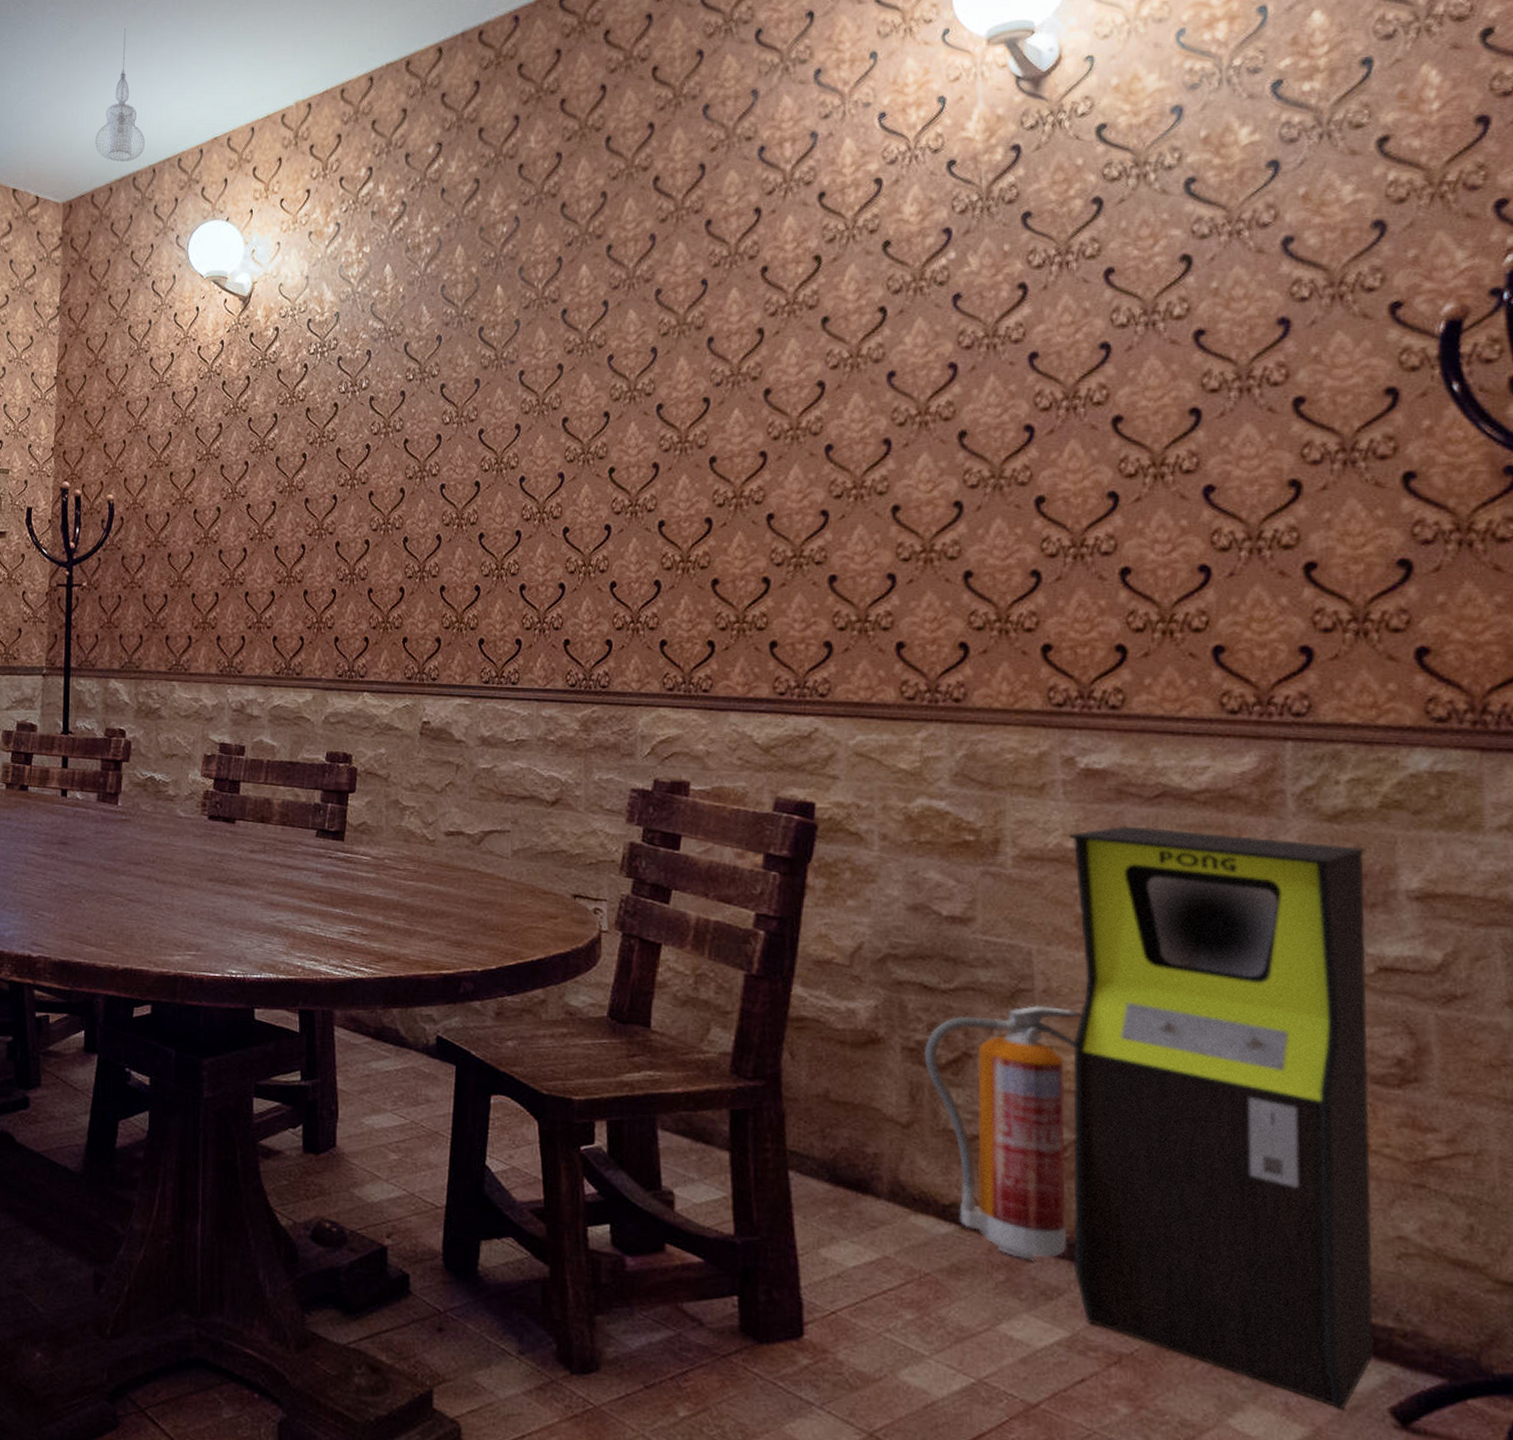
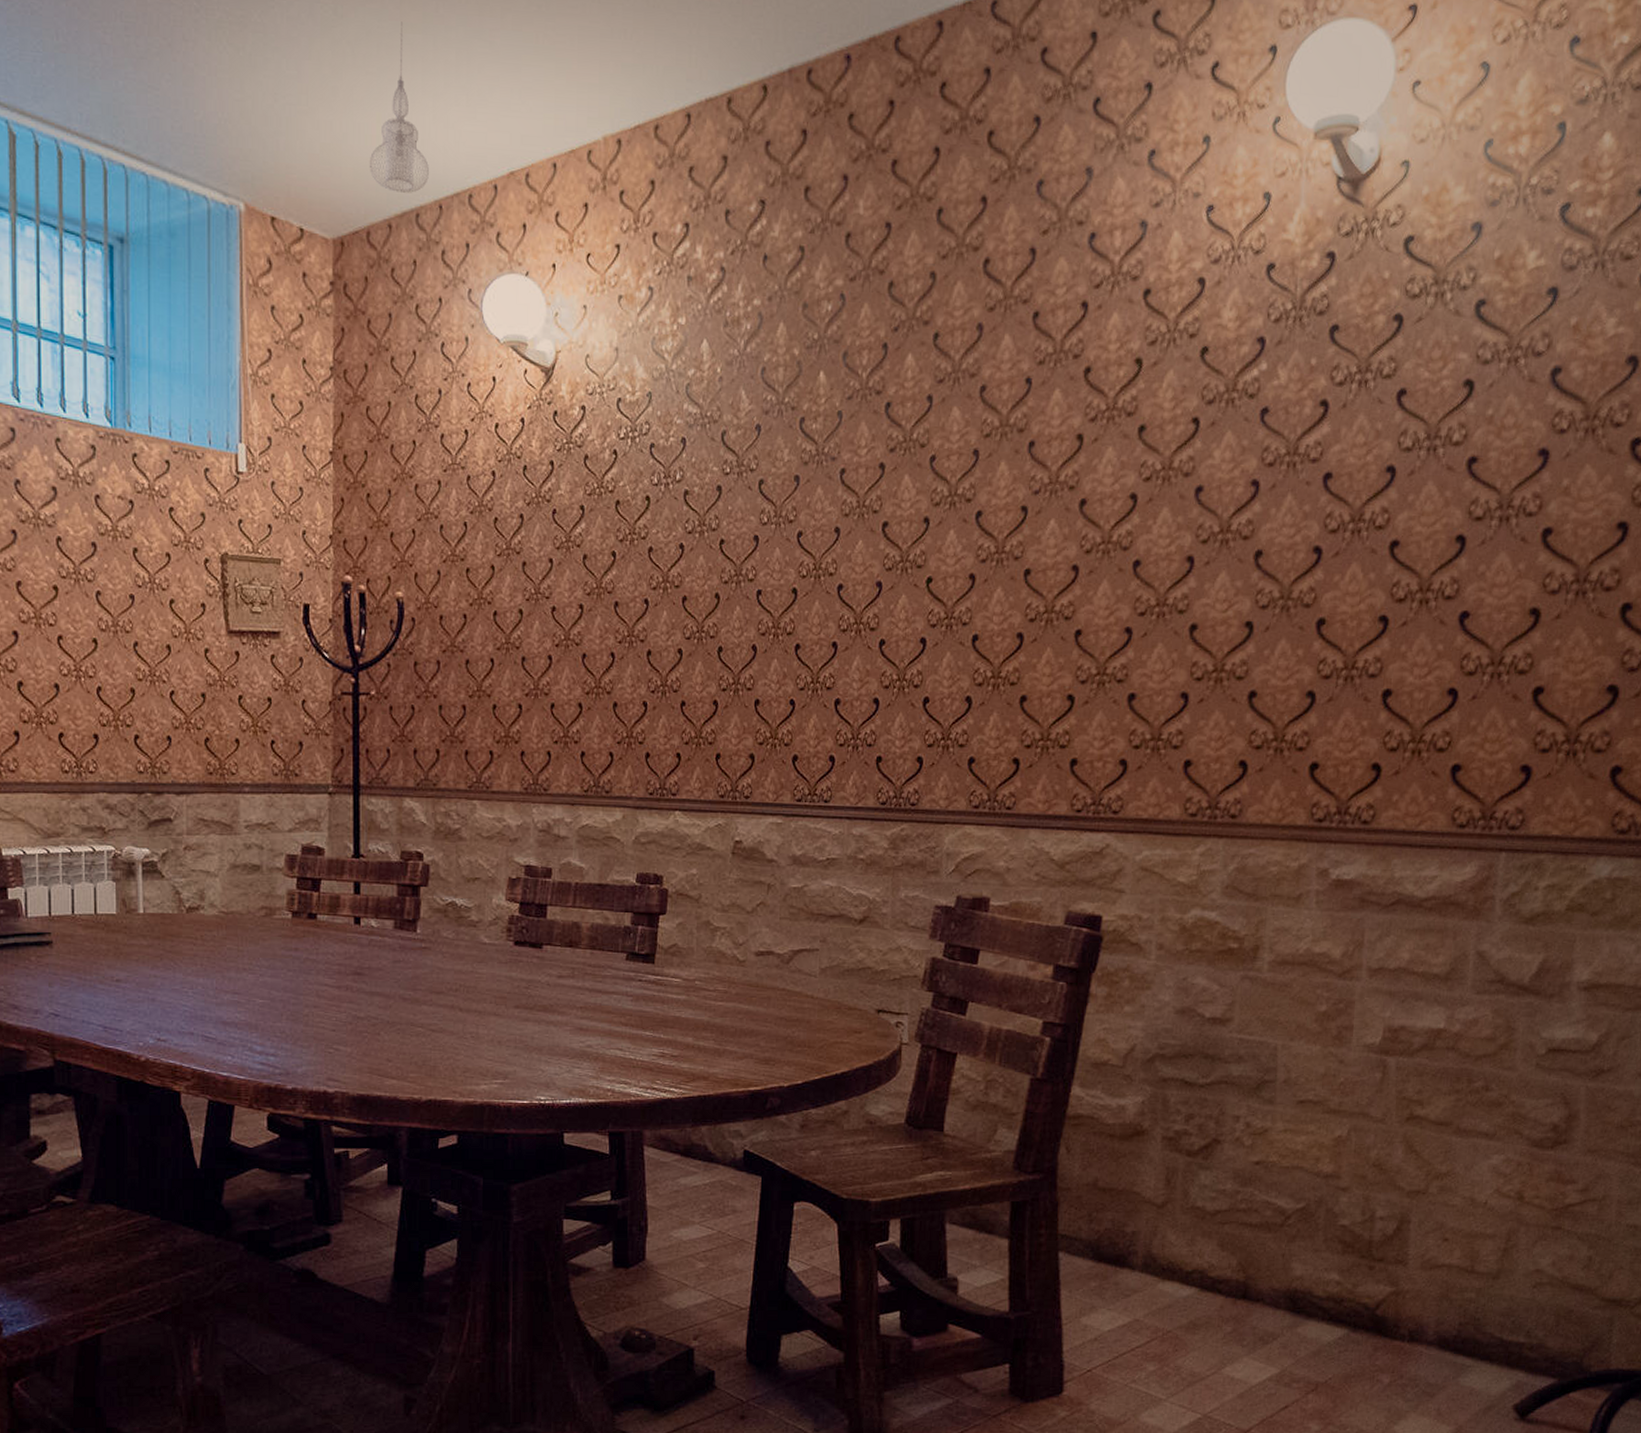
fire extinguisher: present [925,1005,1080,1261] -> none [1181,1095,1312,1313]
storage cabinet: present [1069,825,1375,1411] -> none [1287,931,1551,1411]

